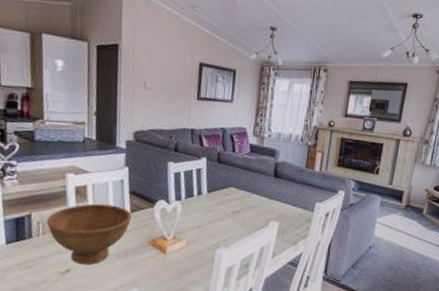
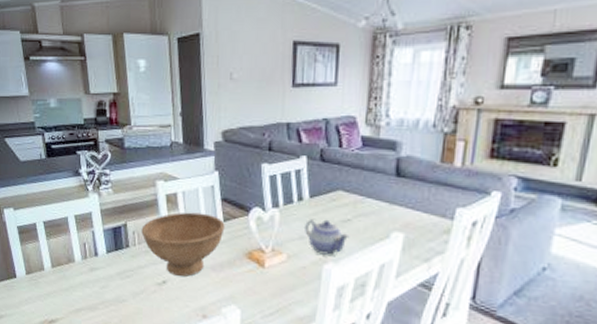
teapot: none [201,211,238,241] -> present [303,219,350,255]

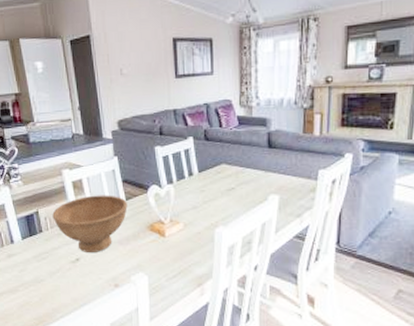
teapot: present [303,219,350,255] -> none [195,190,235,220]

